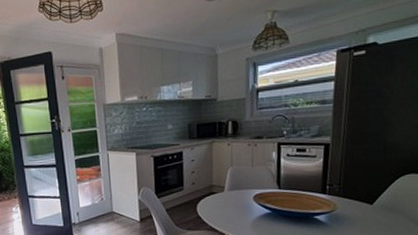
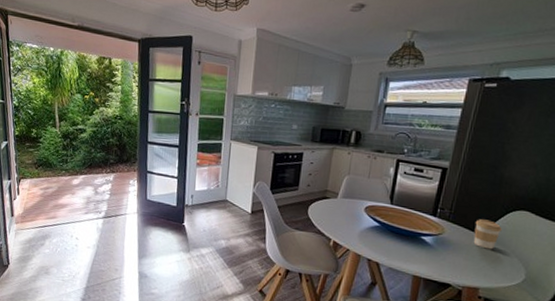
coffee cup: none [366,188,394,218] -> present [473,219,502,250]

